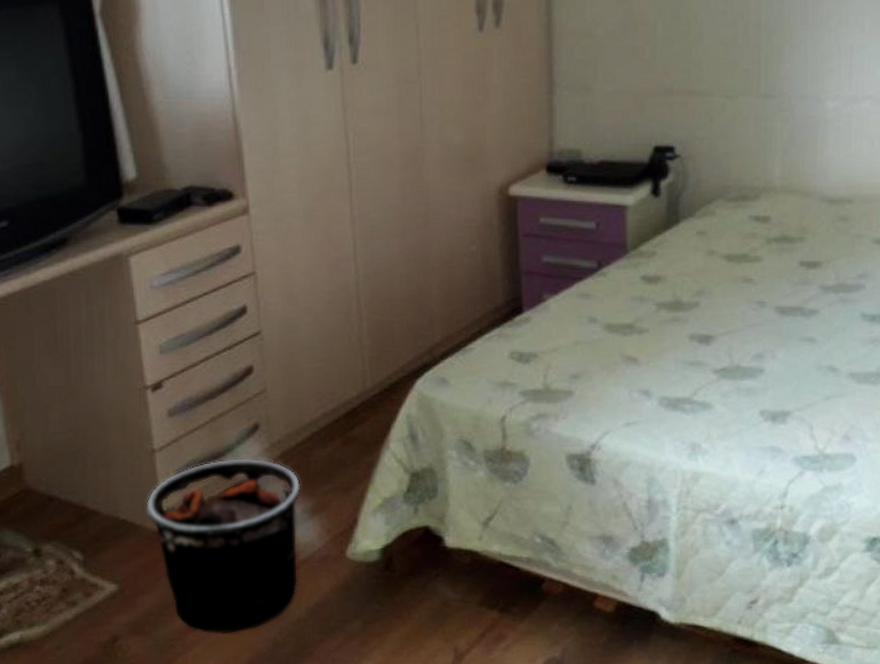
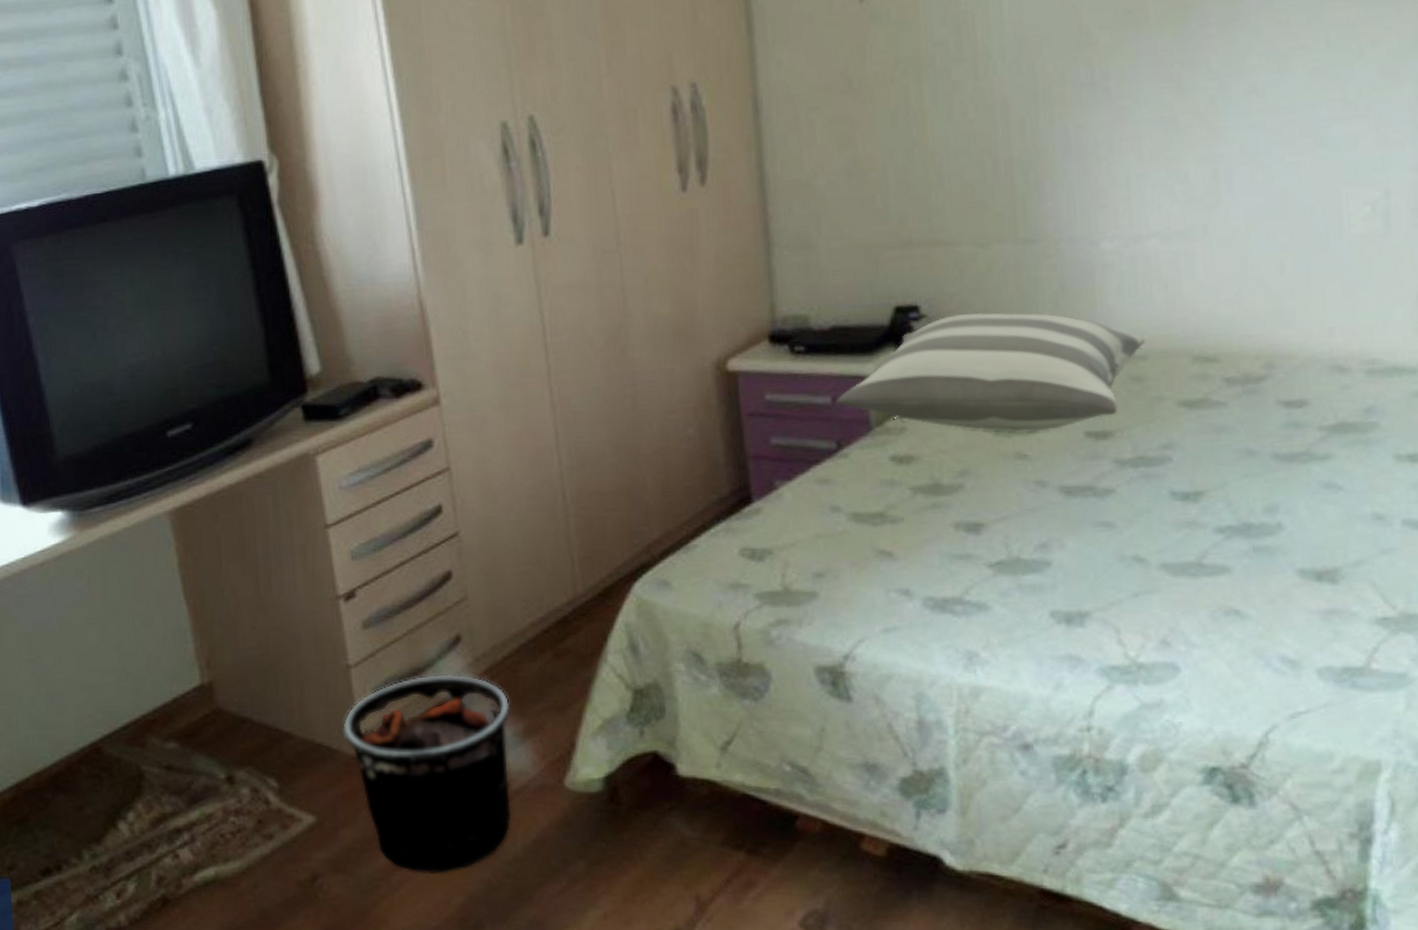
pillow: none [600,155,853,260] -> present [836,312,1145,433]

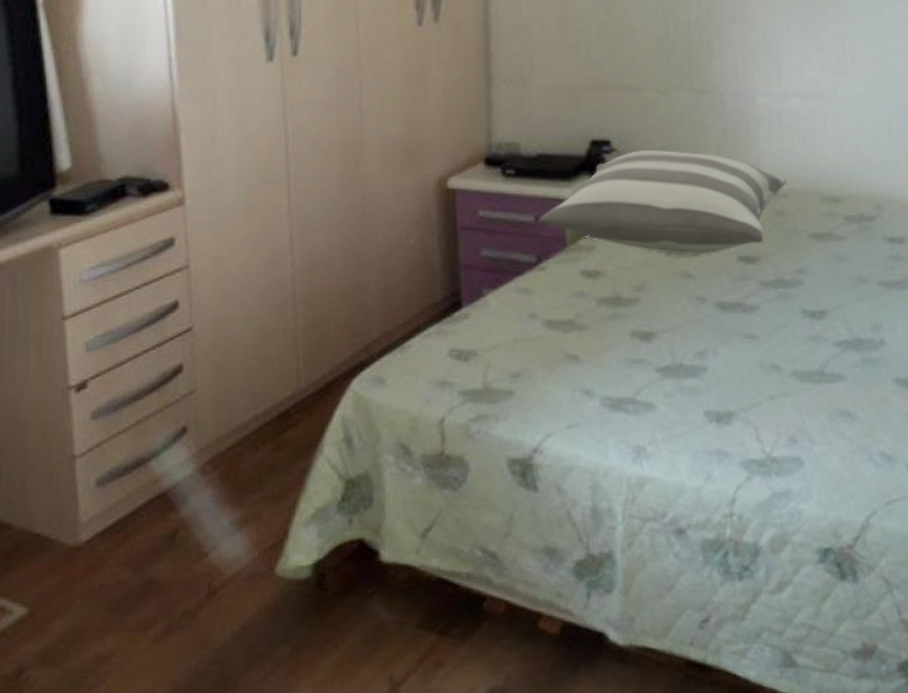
trash bin: present [341,674,513,875] -> none [62,464,230,664]

